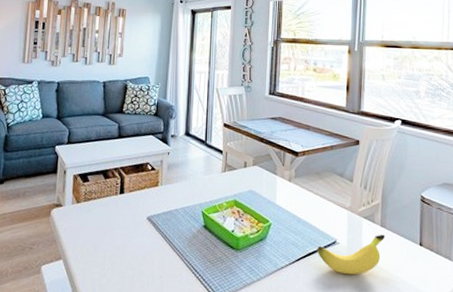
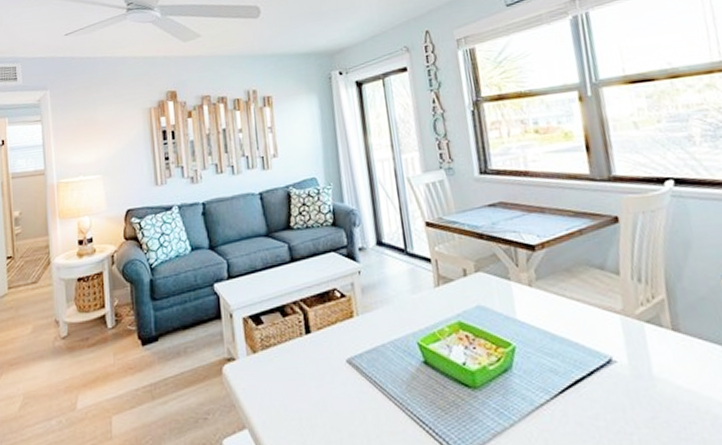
banana: present [317,234,386,275] -> none [586,341,683,404]

